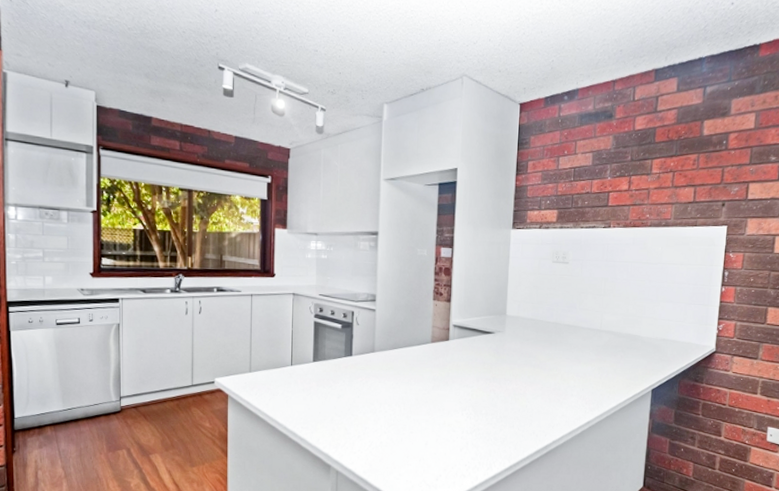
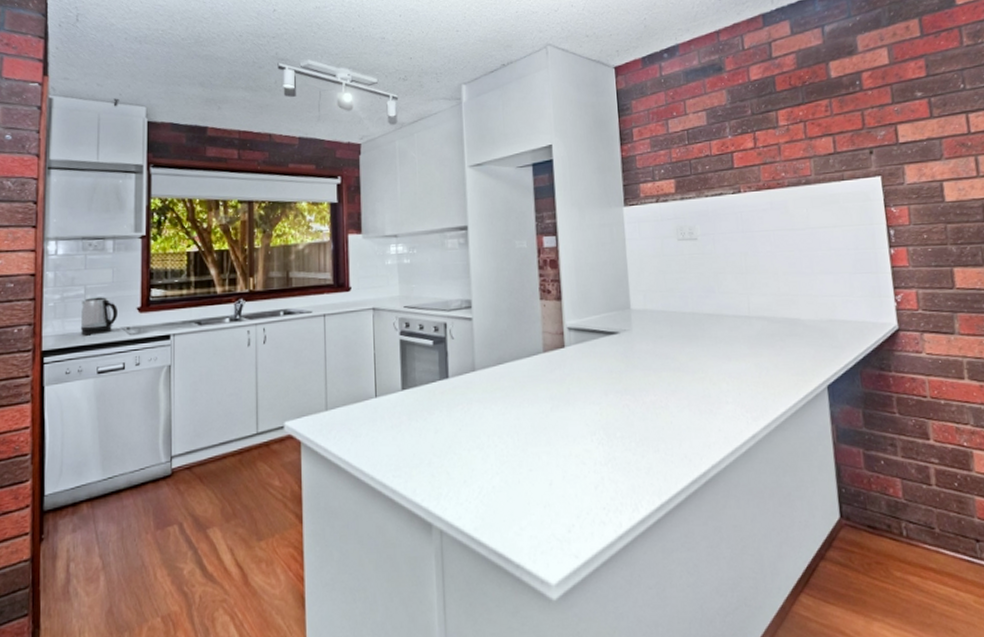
kettle: none [40,260,72,293] -> present [80,297,117,336]

